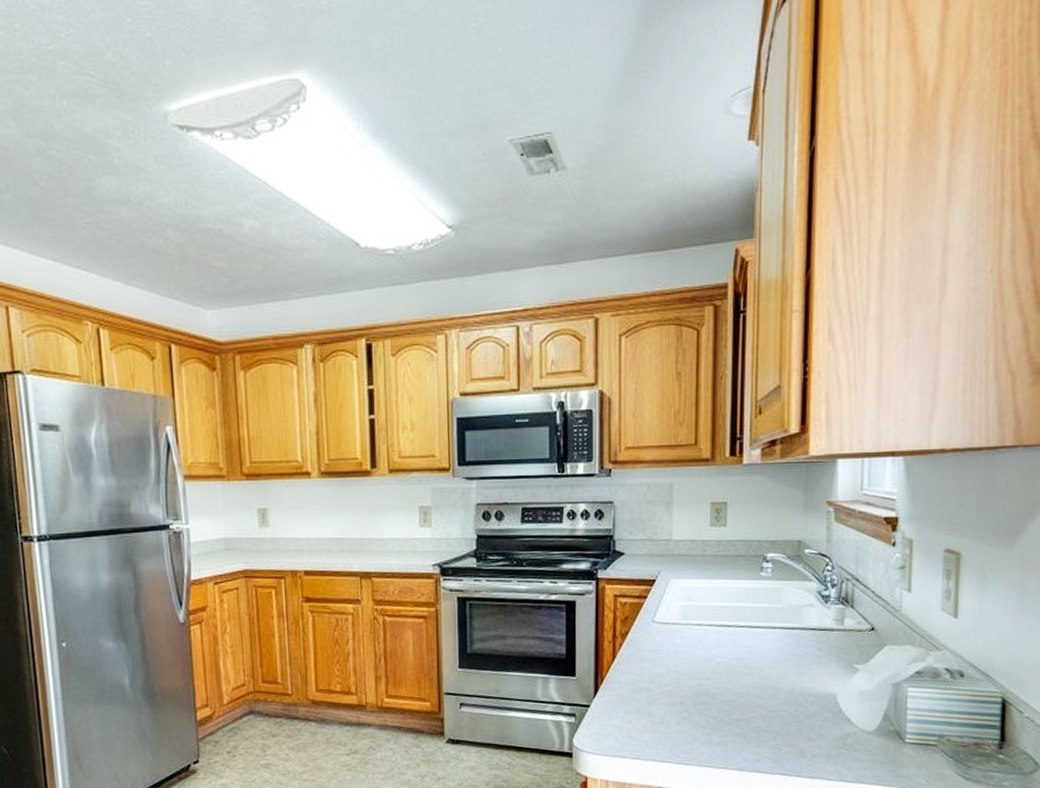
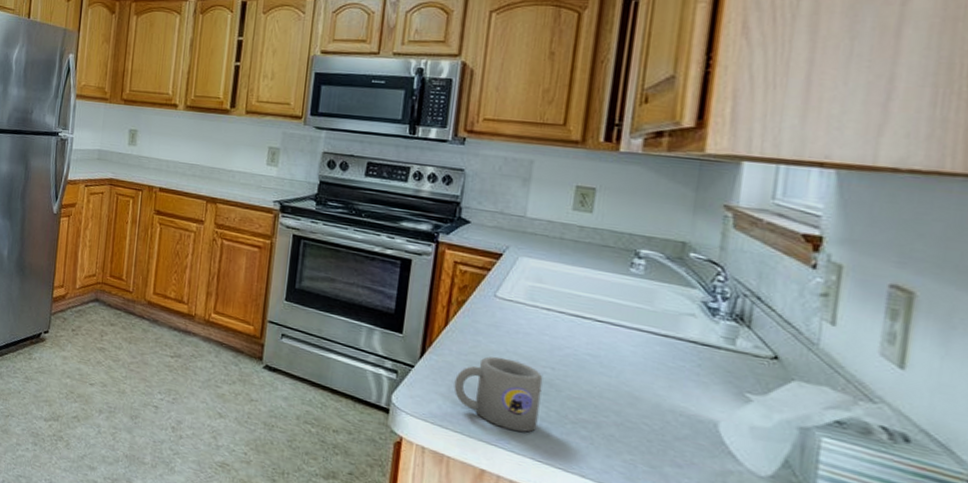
mug: none [627,678,701,744] -> present [454,356,543,432]

